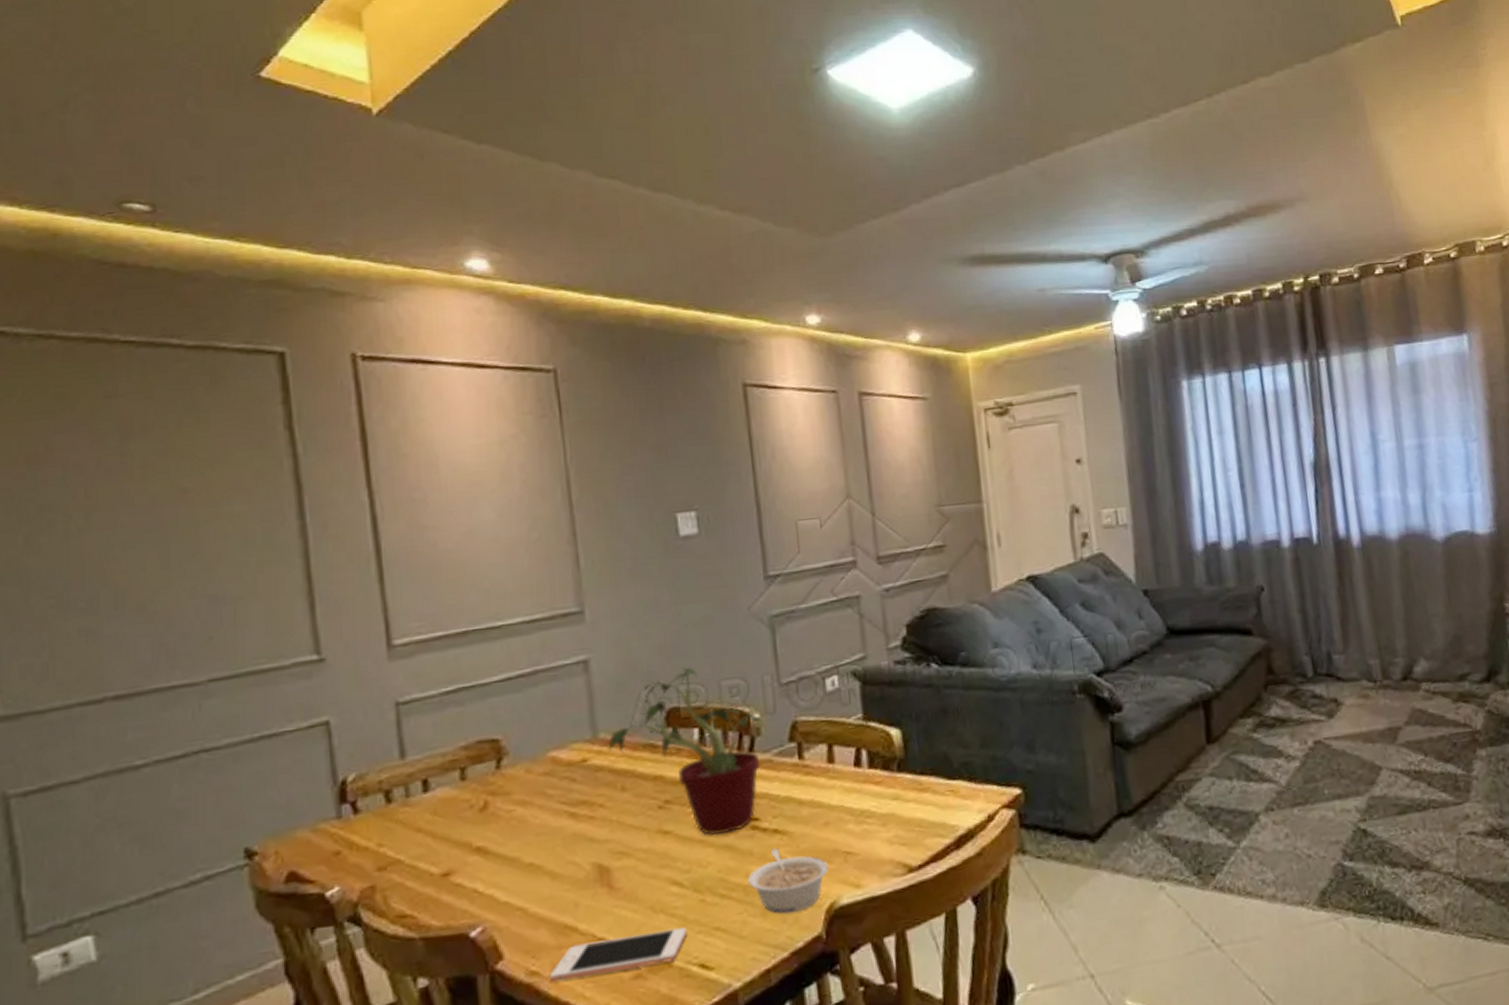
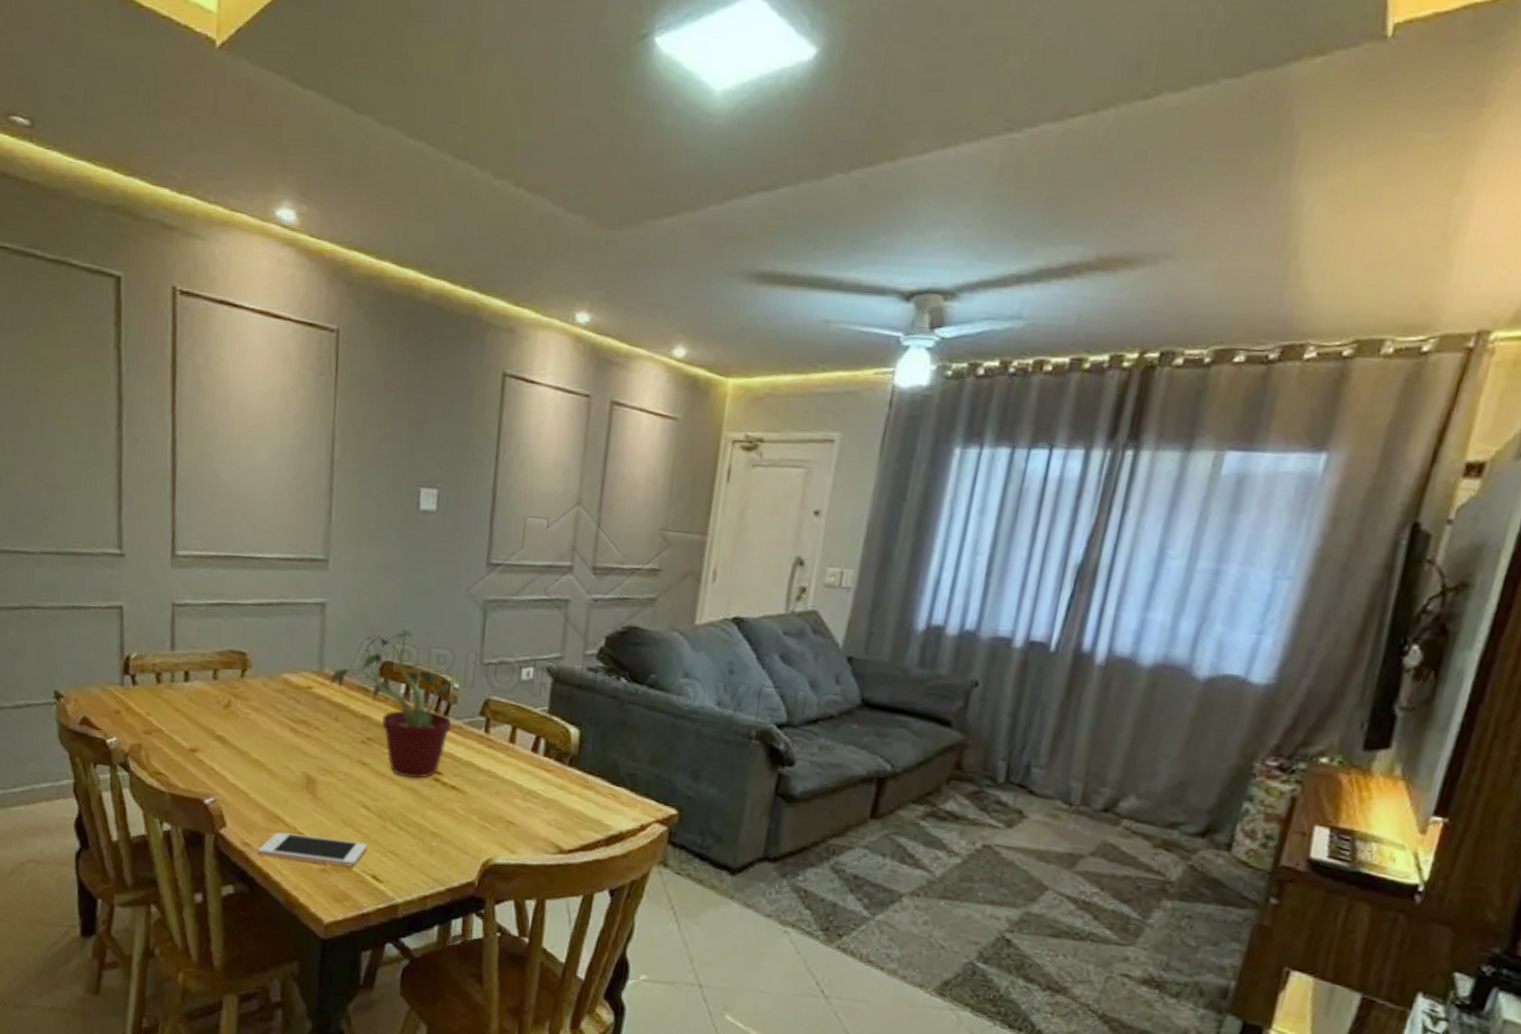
legume: present [747,848,829,914] -> none [423,801,492,858]

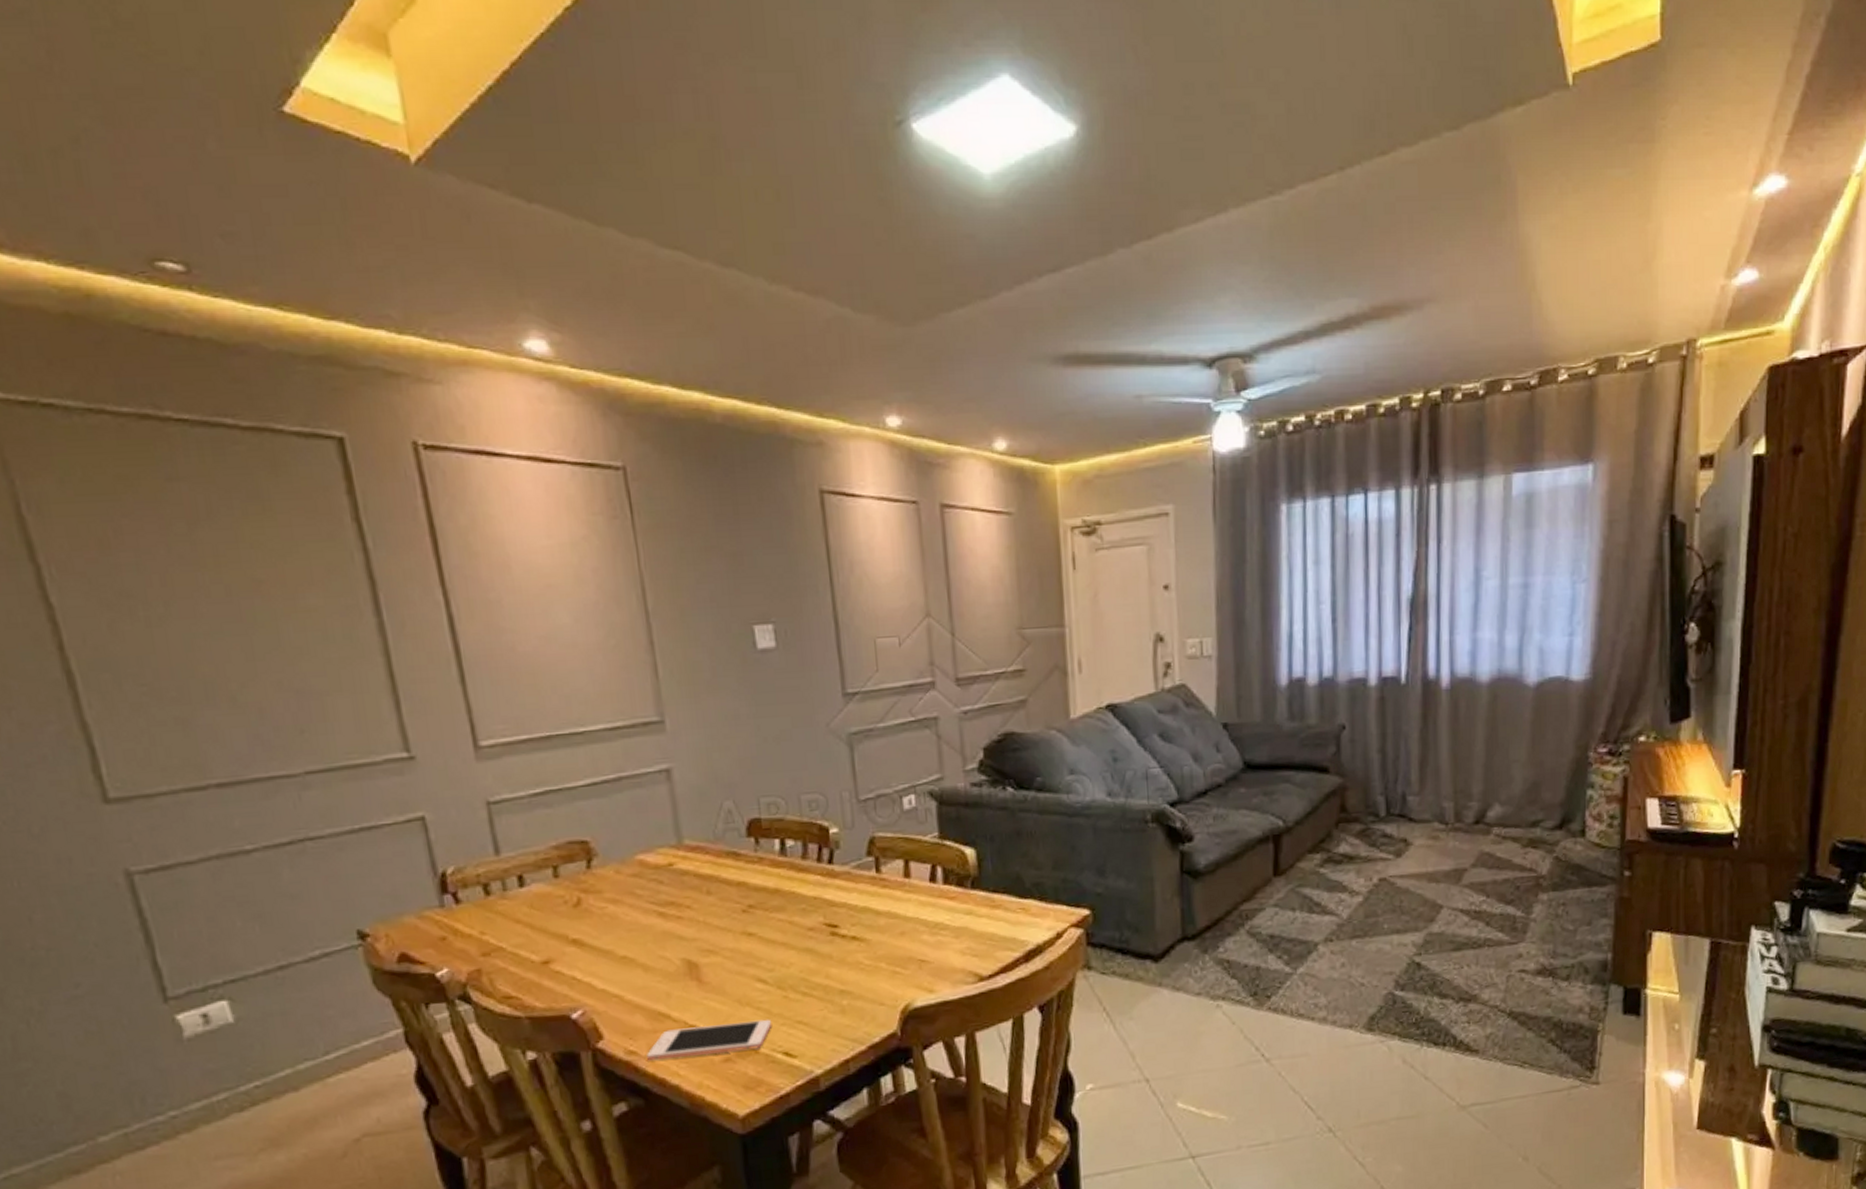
potted plant: present [328,628,459,778] -> none [688,780,839,940]

